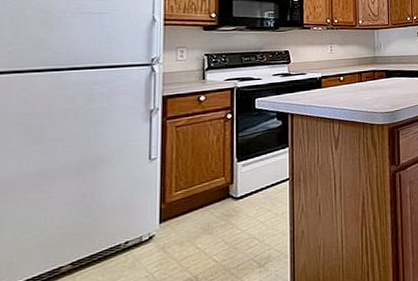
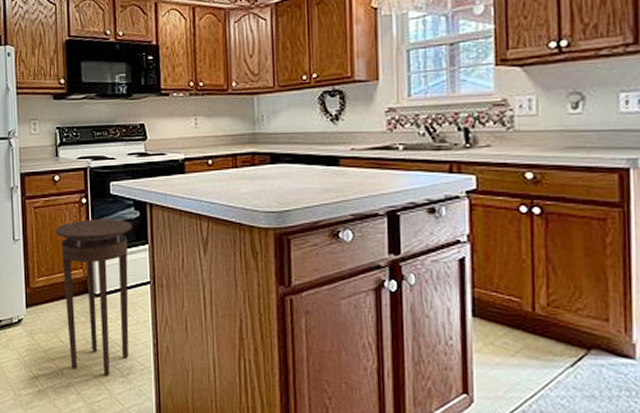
stool: none [198,129,274,273] -> present [55,219,132,376]

